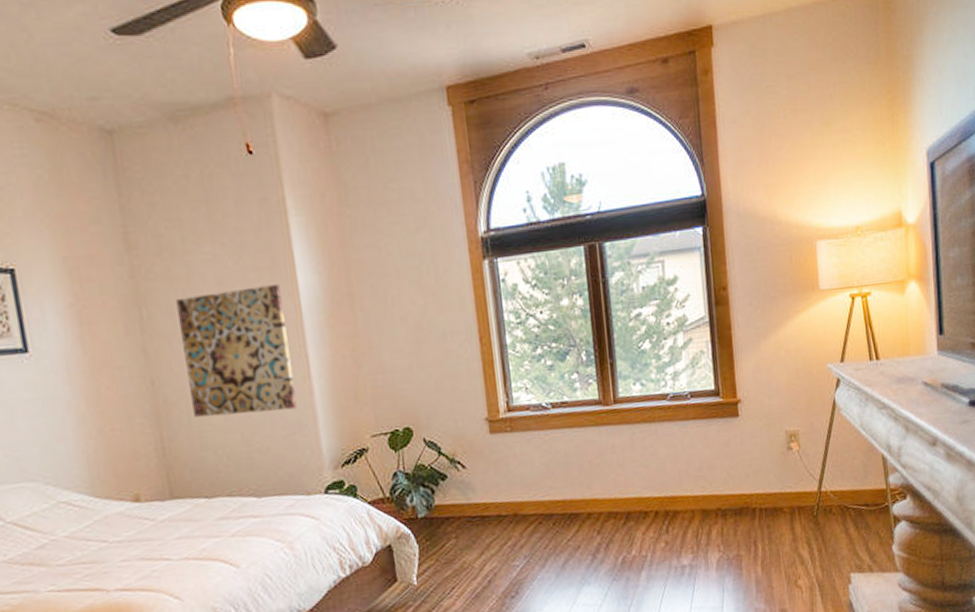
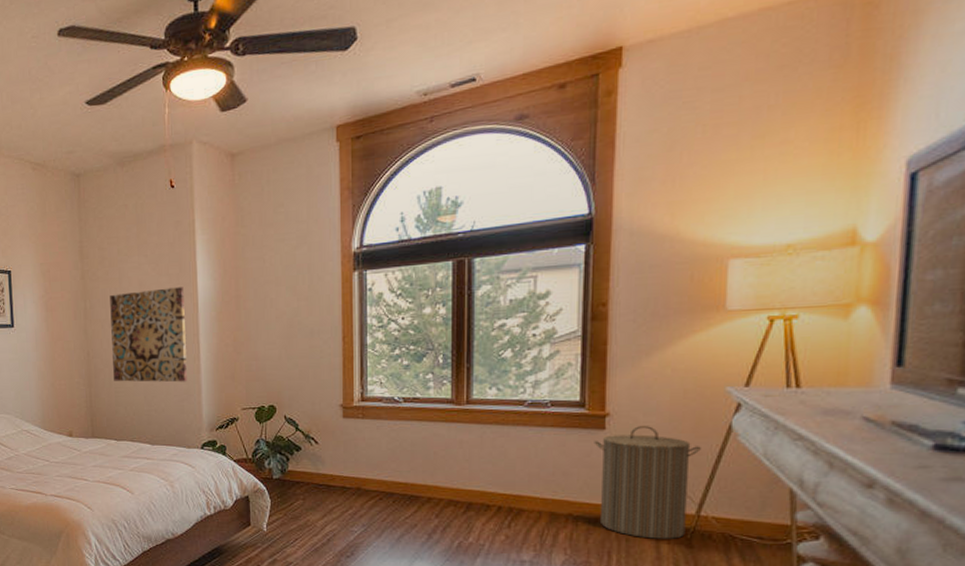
laundry hamper: none [731,408,815,522] -> present [594,426,701,539]

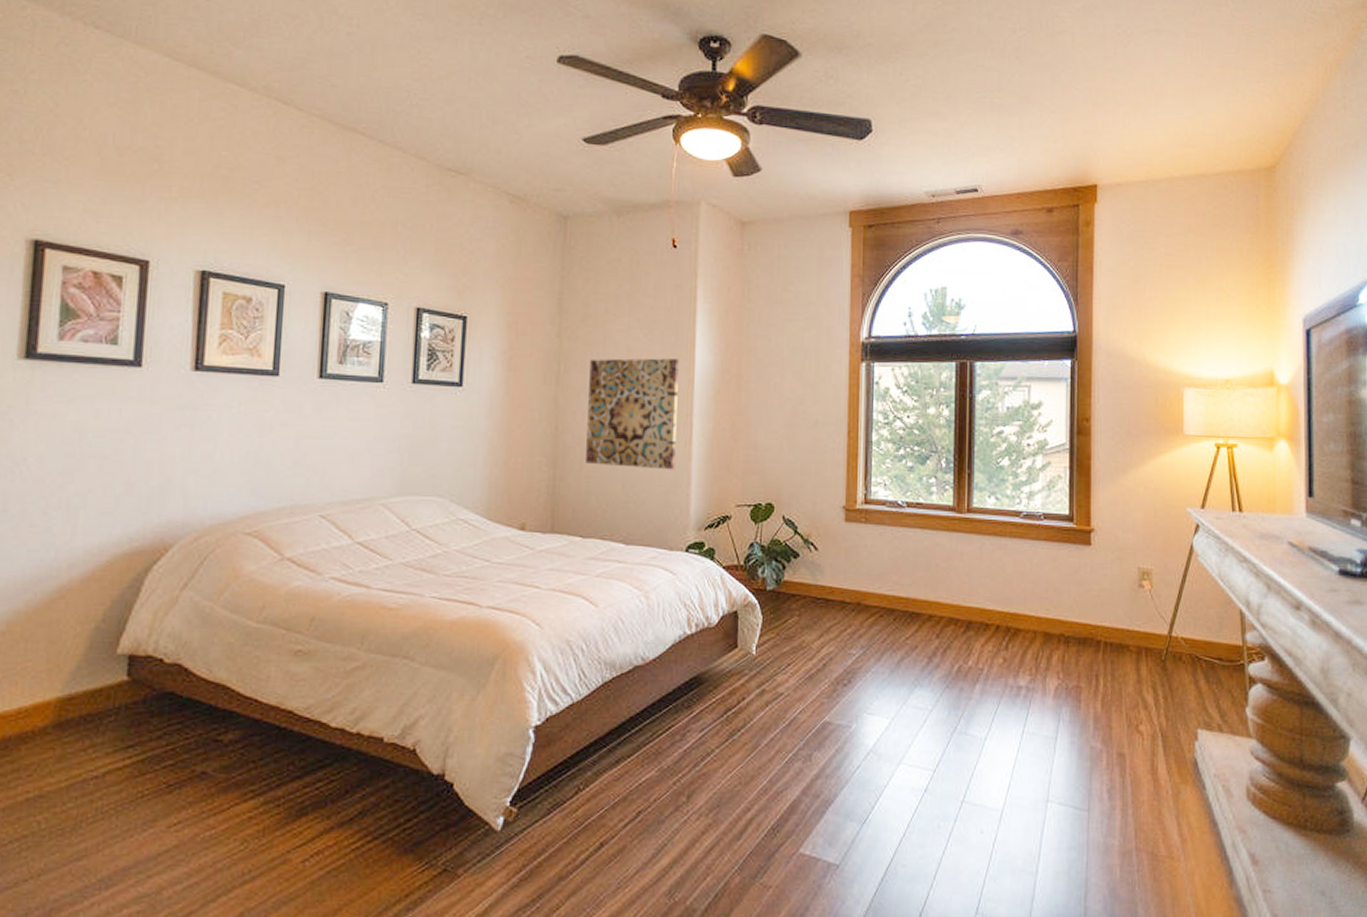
laundry hamper: present [594,426,701,539] -> none [1081,543,1170,661]

